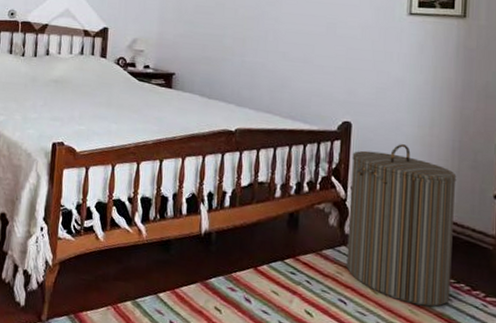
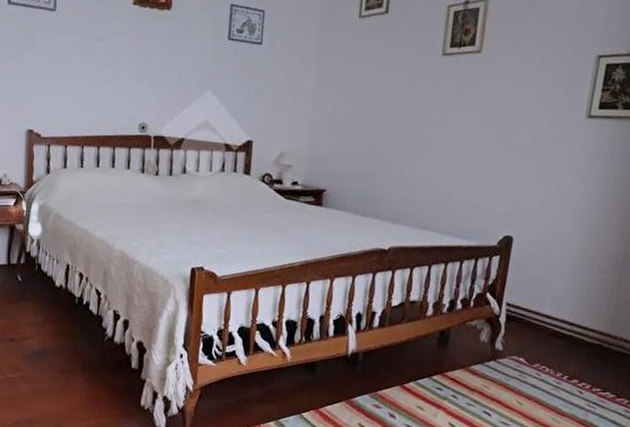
laundry hamper: present [346,144,457,307] -> none [493,257,617,415]

